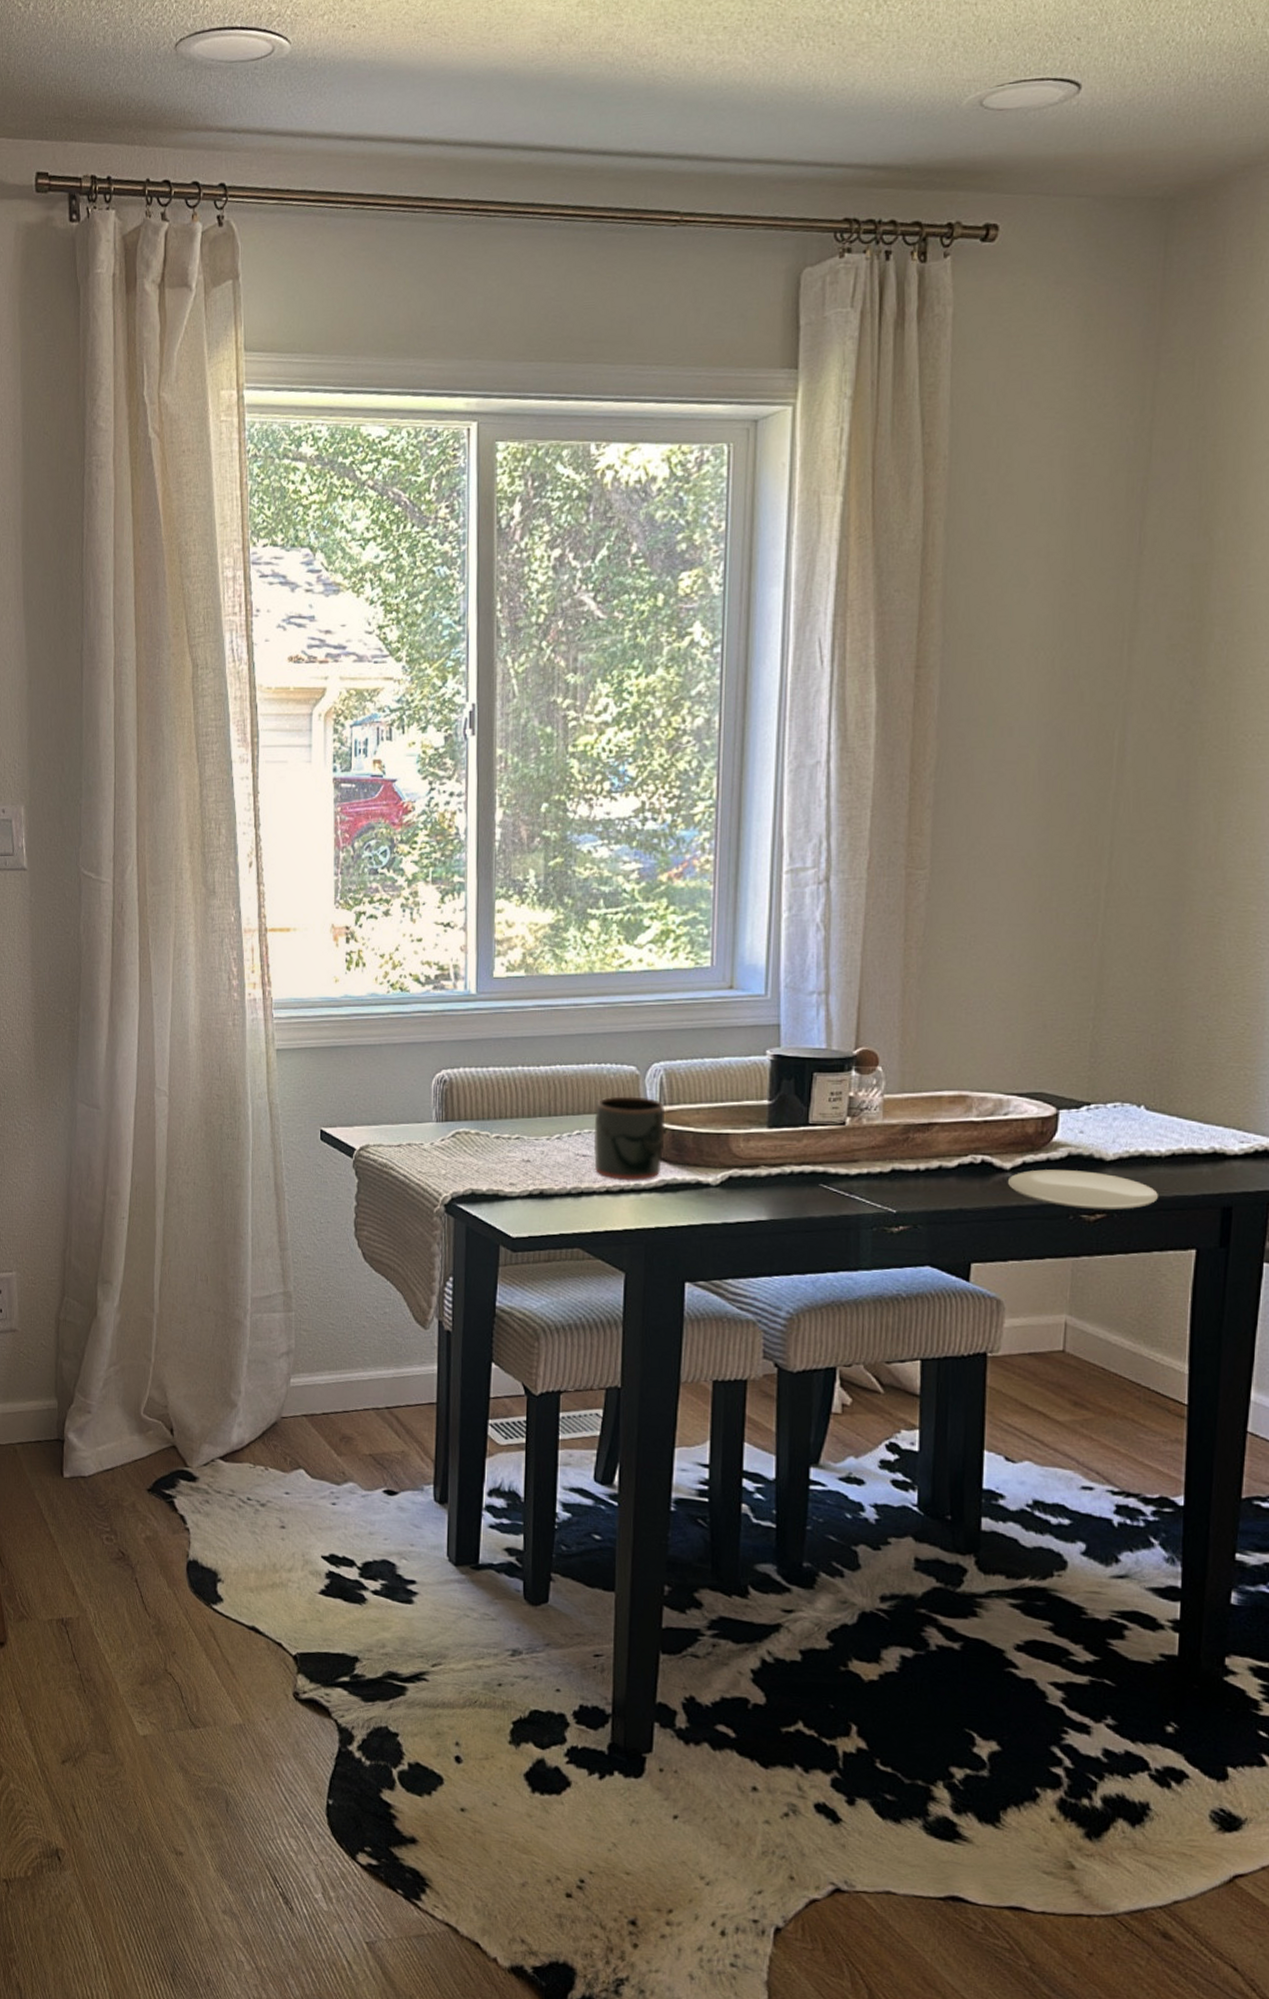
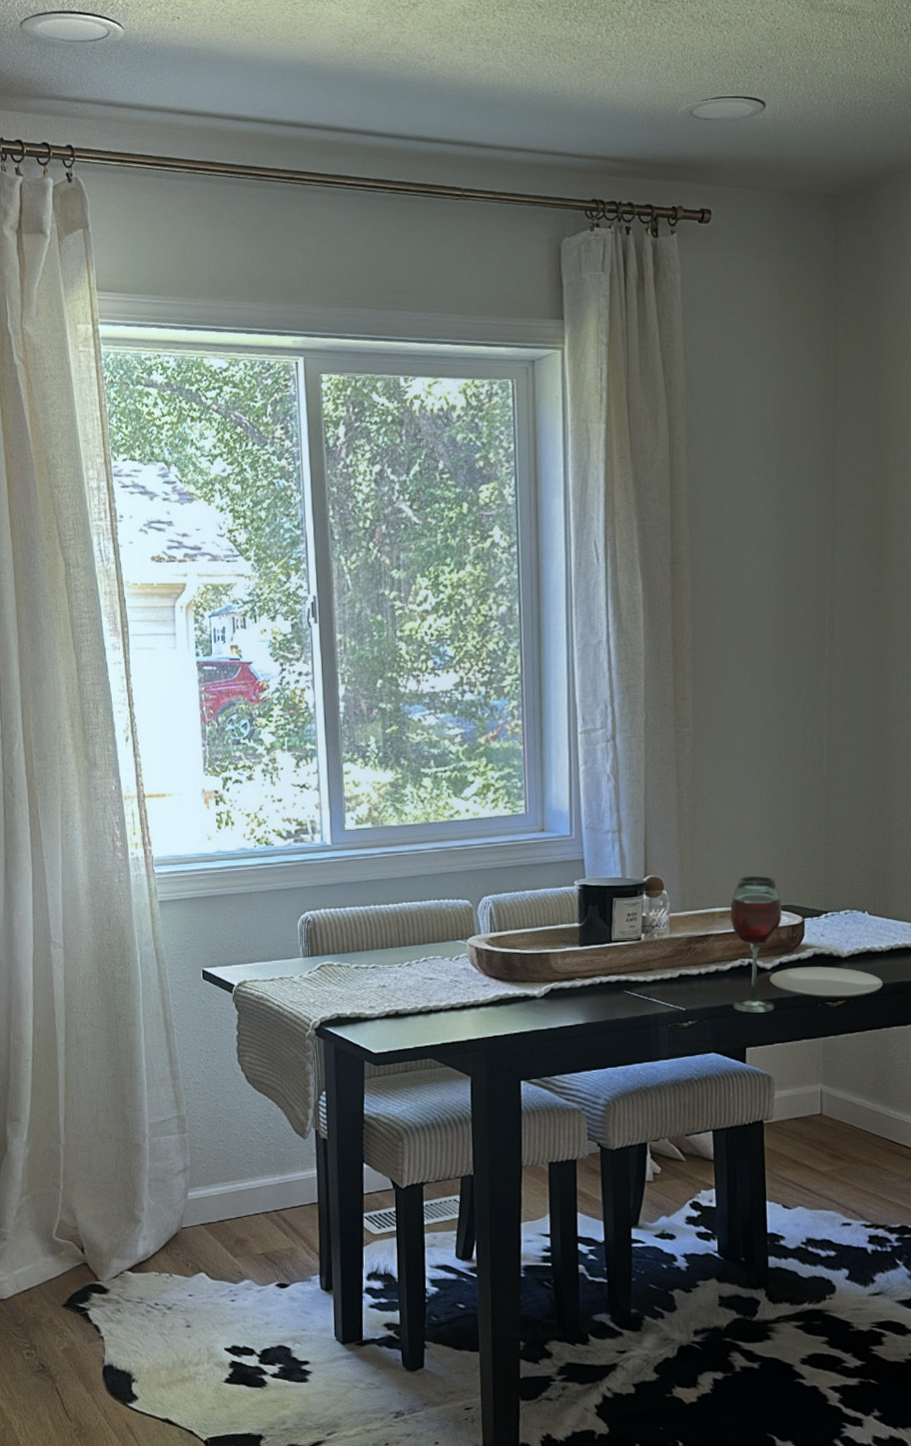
mug: present [593,1096,666,1180] -> none [437,926,497,997]
wineglass: none [957,1055,1031,1222] -> present [730,876,783,1013]

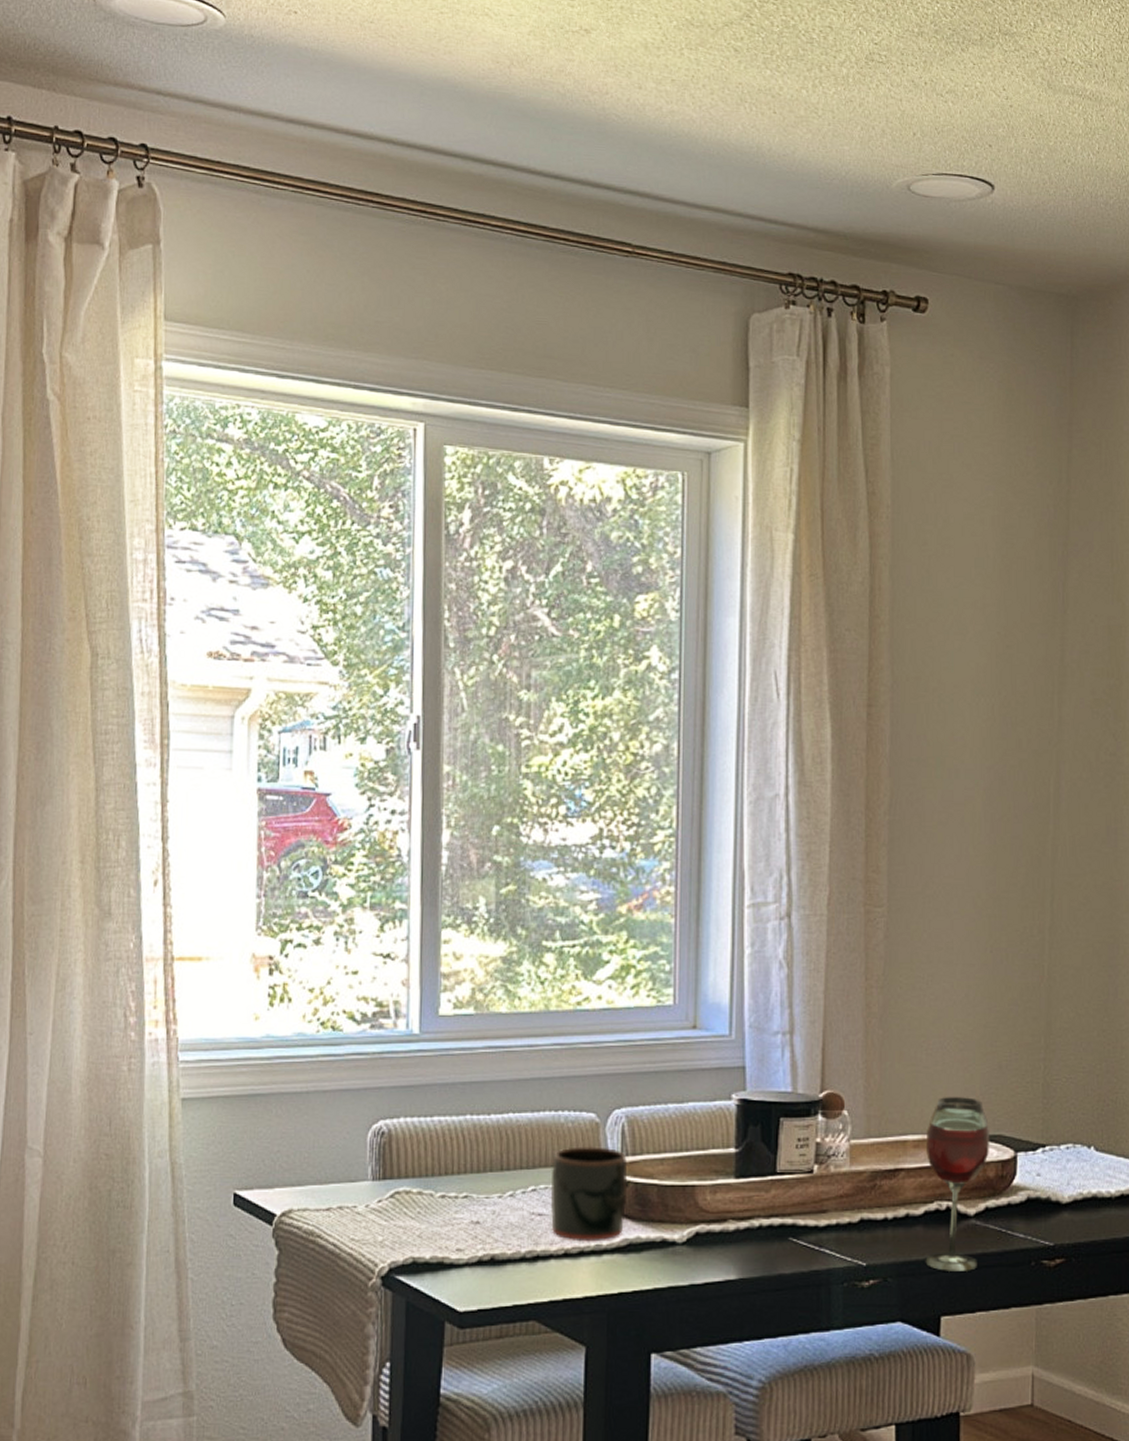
mug: none [437,926,497,997] -> present [550,1147,628,1240]
plate: present [769,966,883,998] -> none [972,1214,1111,1255]

